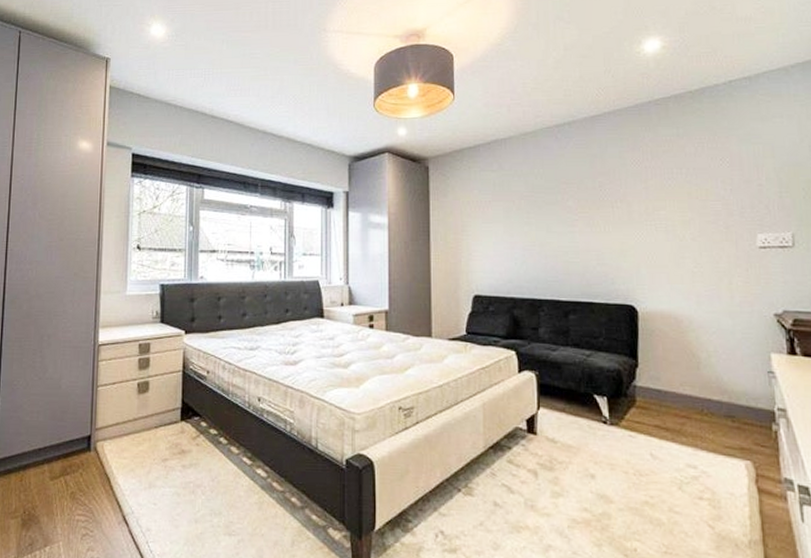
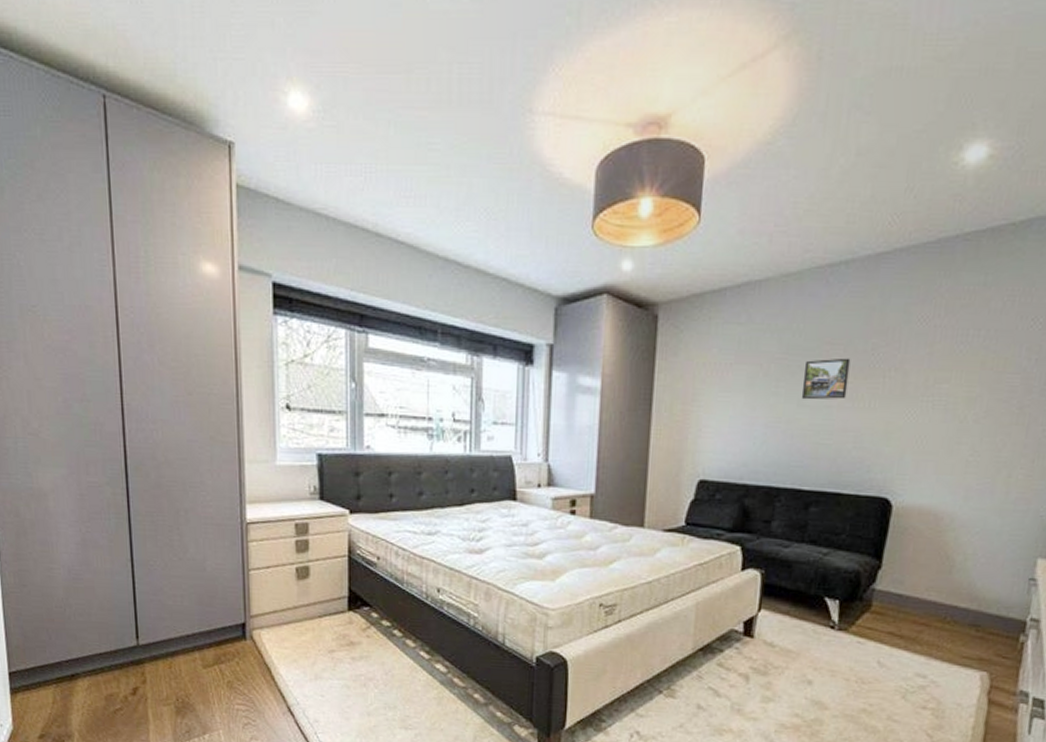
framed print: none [548,193,585,227] -> present [801,358,851,400]

